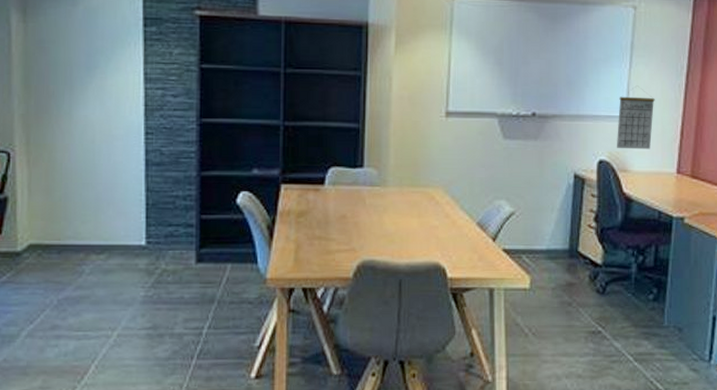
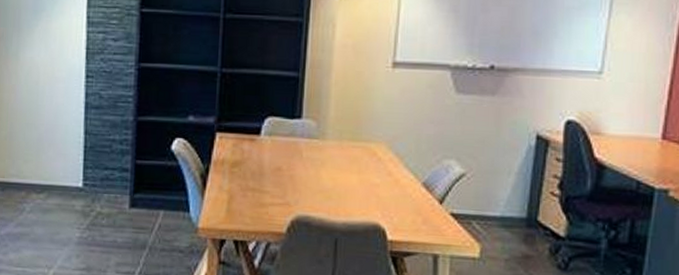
calendar: present [617,96,655,150] -> none [589,49,639,111]

